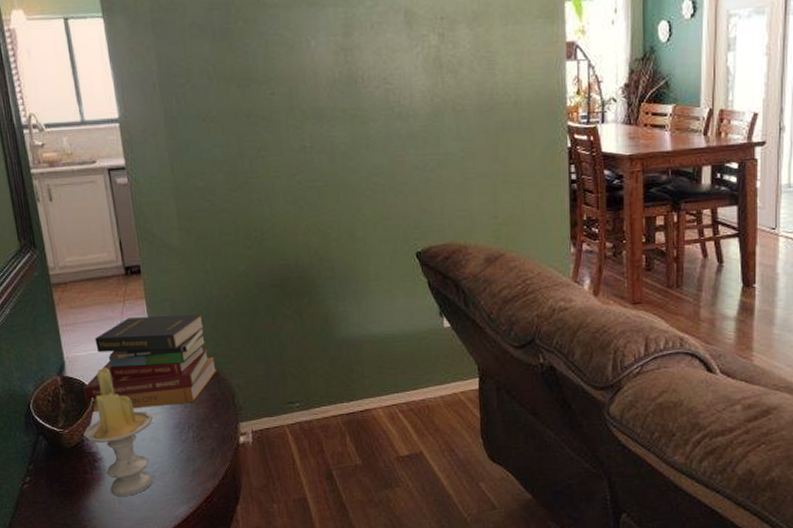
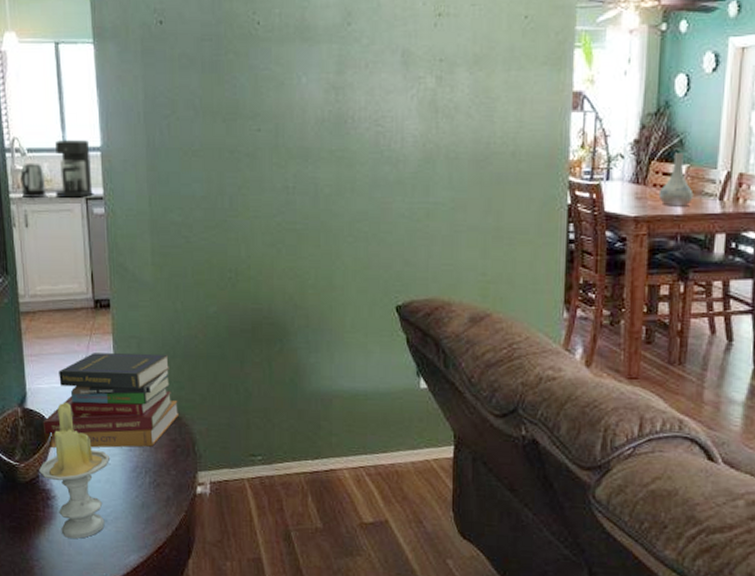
kettle: none [40,137,68,172] -> present [20,162,47,198]
coffee maker: none [73,113,115,170] -> present [55,140,93,198]
vase: none [649,94,681,144] -> present [658,153,694,207]

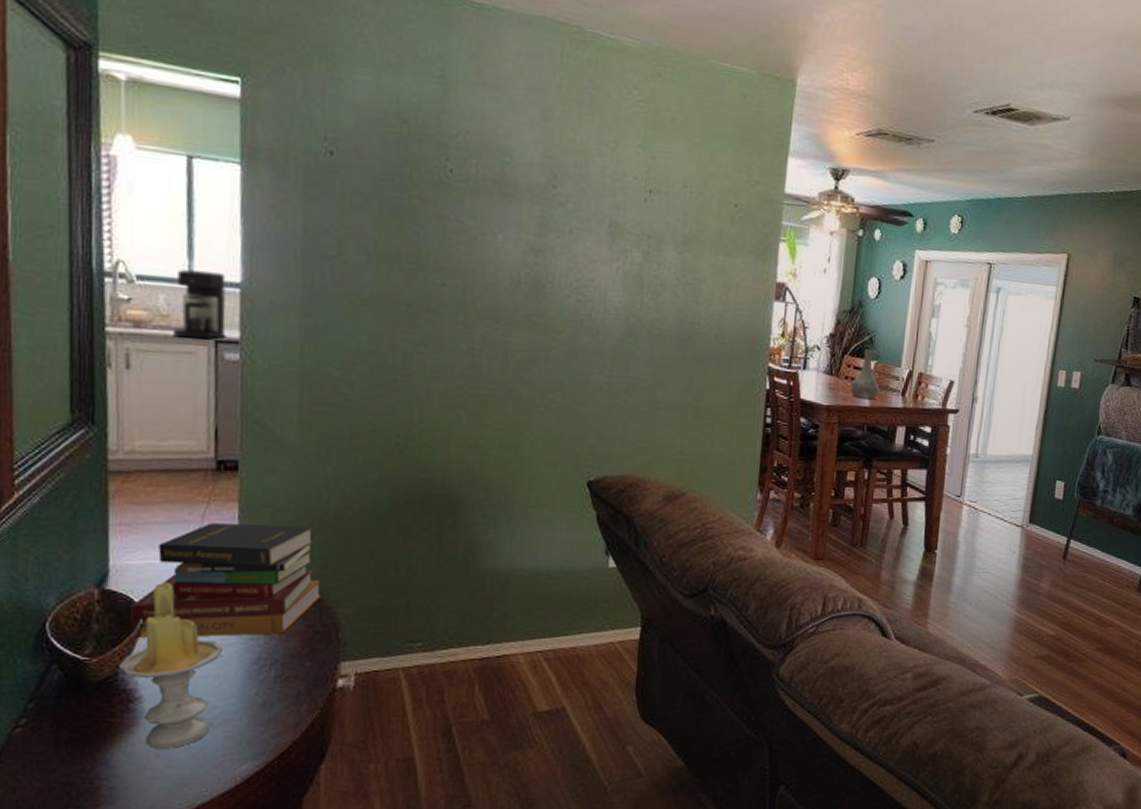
kettle: present [20,162,47,198] -> none [123,292,160,335]

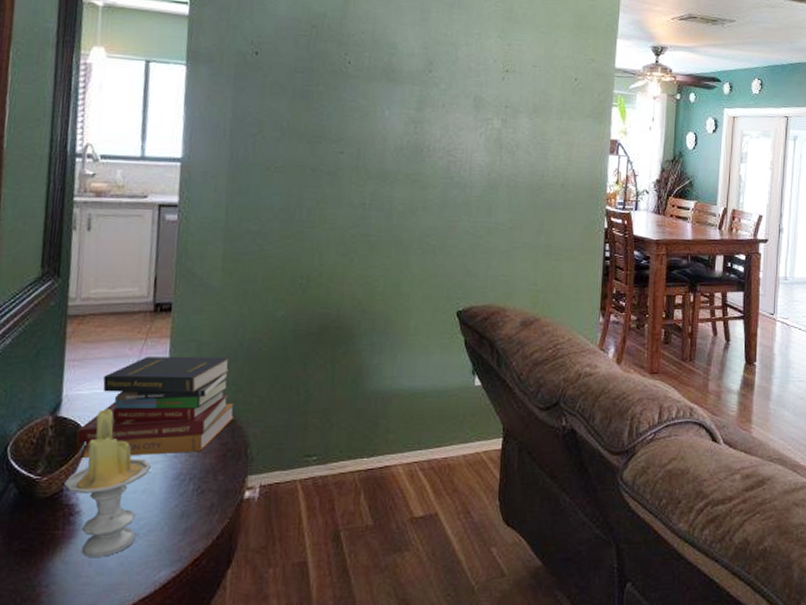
coffee maker: present [173,270,226,340] -> none [126,149,170,205]
vase: present [849,349,880,400] -> none [674,191,700,234]

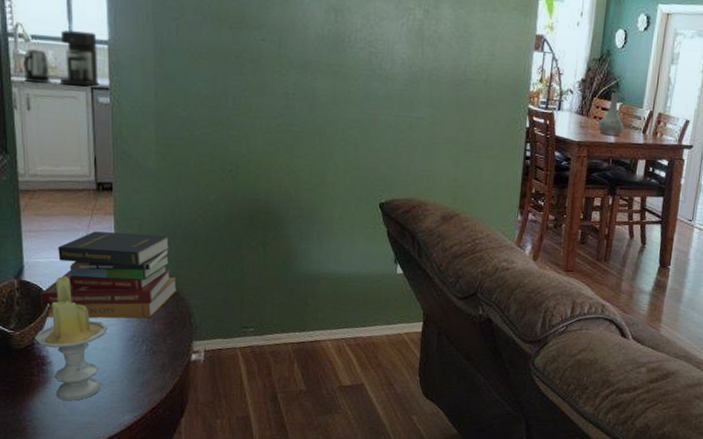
kettle: none [87,168,117,202] -> present [23,49,50,83]
coffee maker: none [126,149,170,205] -> present [60,30,99,87]
vase: none [674,191,700,234] -> present [597,93,624,137]

